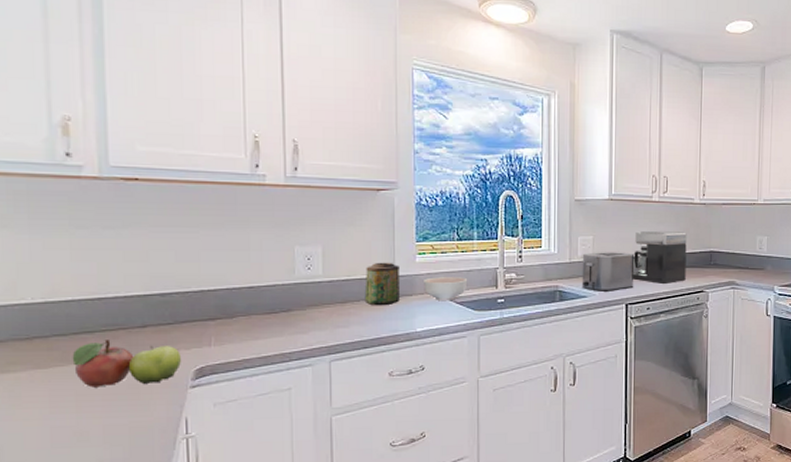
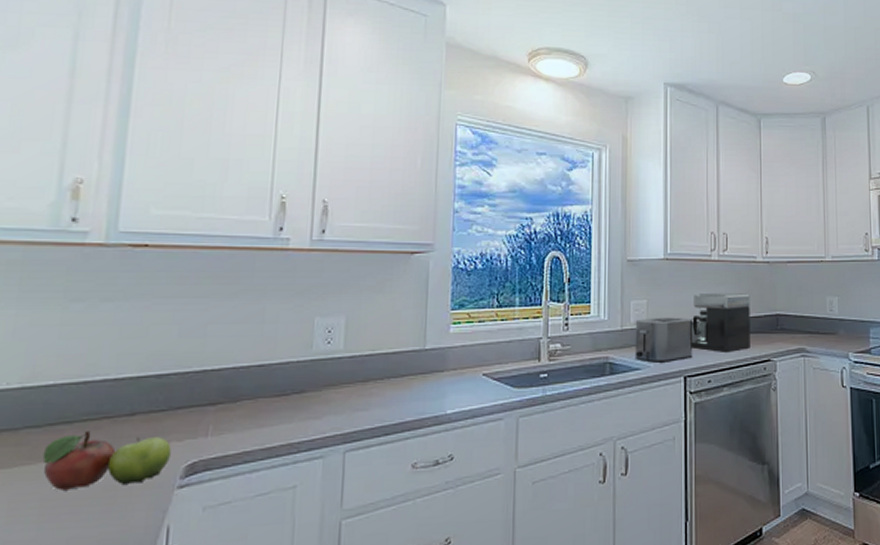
canister: present [364,262,399,306] -> none [389,333,431,385]
bowl: present [424,277,468,301] -> none [457,349,507,378]

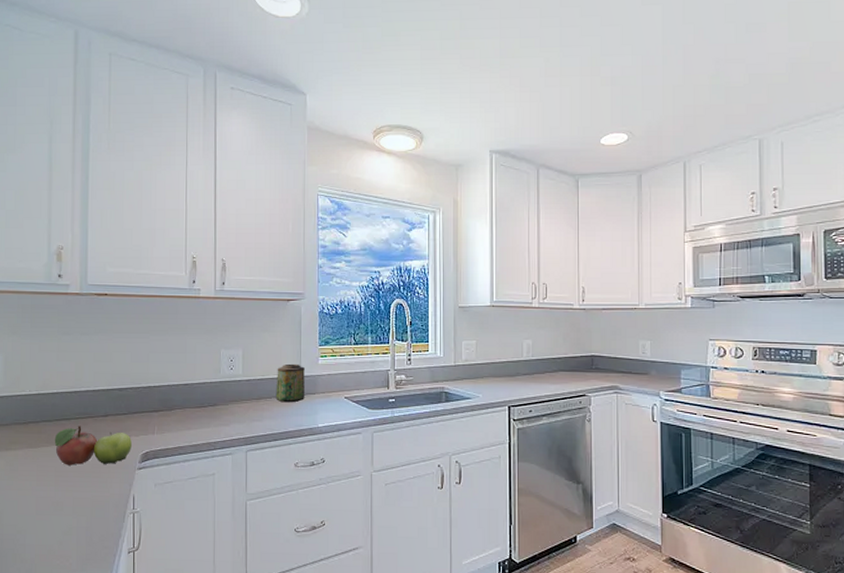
canister: none [389,333,431,385] -> present [275,363,305,403]
toaster: present [634,317,693,364] -> none [466,356,516,395]
coffee maker: present [690,293,750,352] -> none [514,336,567,387]

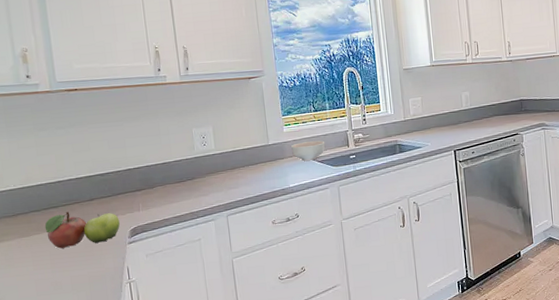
canister: present [275,363,305,403] -> none [246,134,274,170]
bowl: none [325,378,363,400] -> present [291,140,326,162]

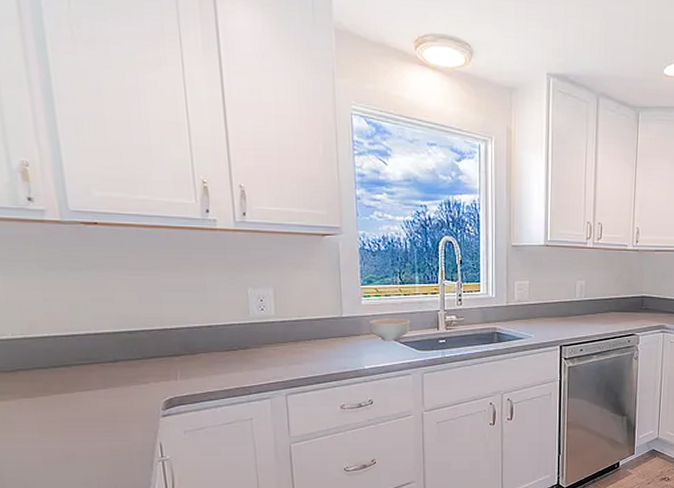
fruit: present [44,212,87,249] -> none [53,373,109,415]
fruit: present [83,213,121,243] -> none [104,378,153,412]

